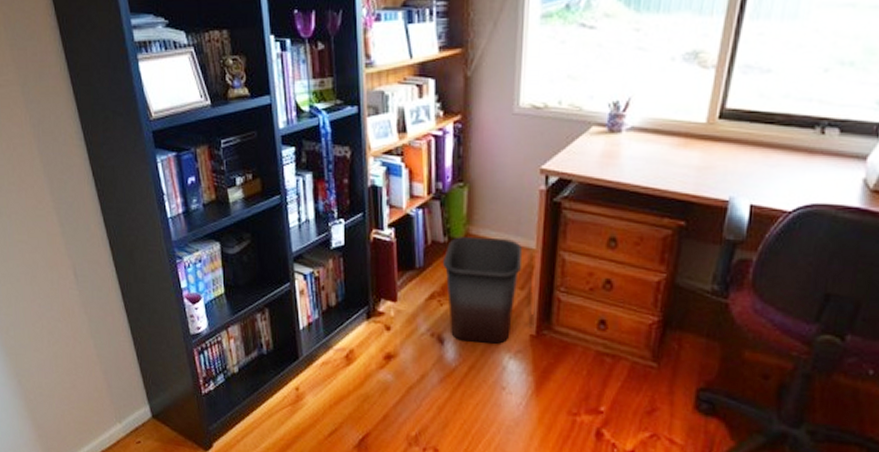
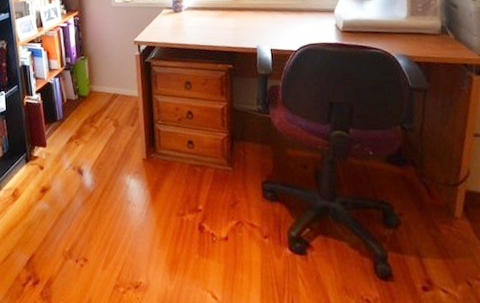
waste bin: present [442,236,523,344] -> none [75,91,131,170]

